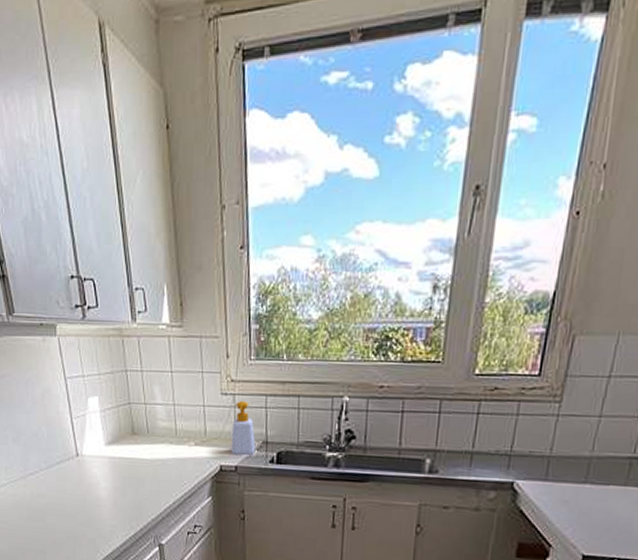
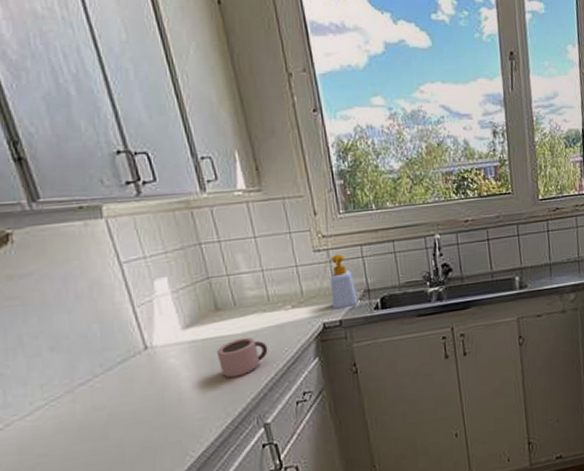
mug: none [129,463,170,498] -> present [216,337,268,378]

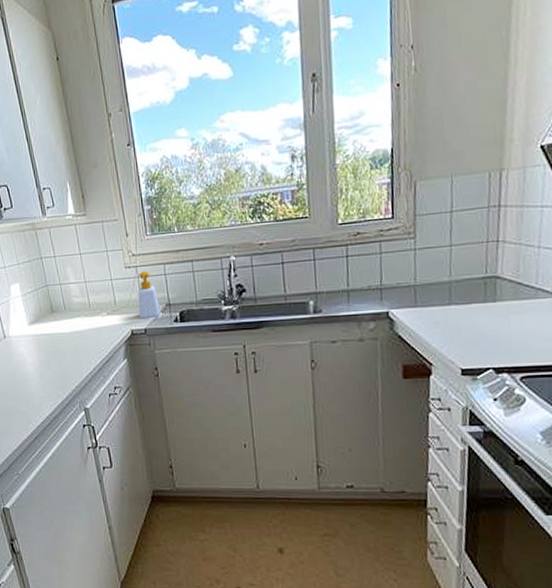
mug: present [216,337,268,378] -> none [51,336,89,368]

